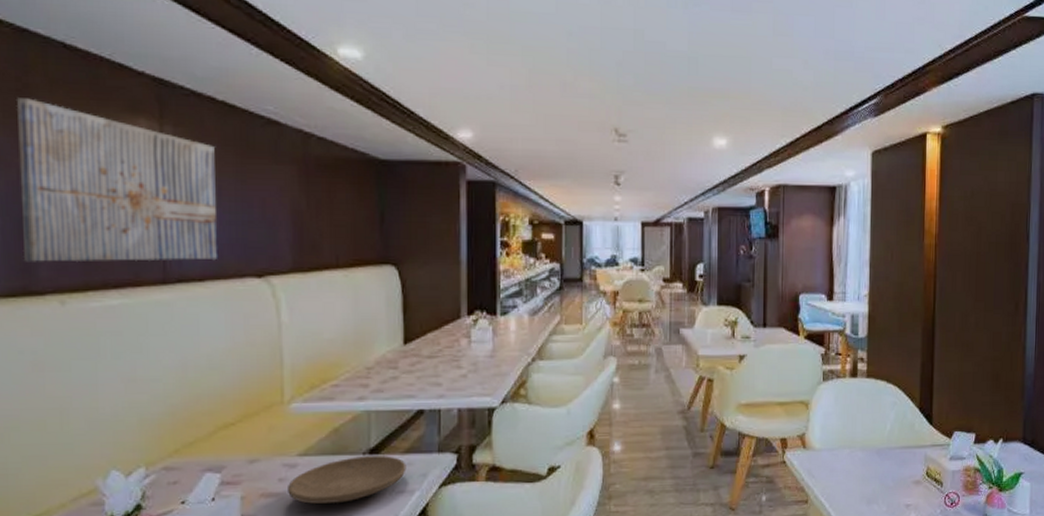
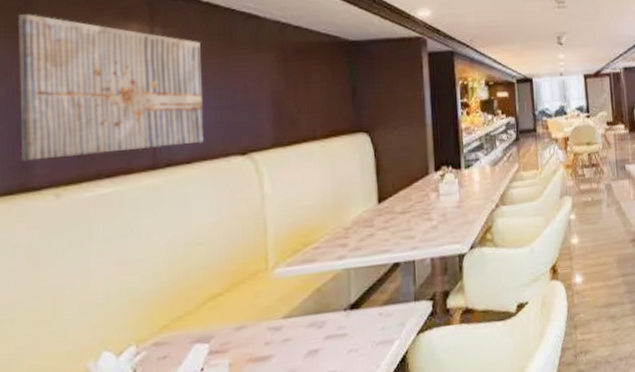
plate: present [288,456,406,504] -> none [274,309,386,364]

